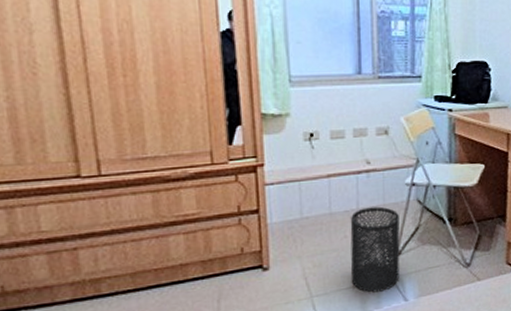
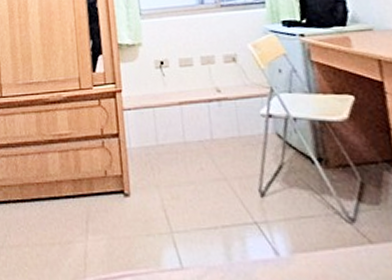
trash can: present [350,206,400,293] -> none [205,138,266,238]

